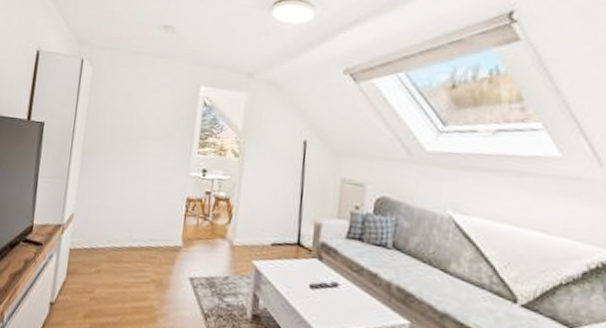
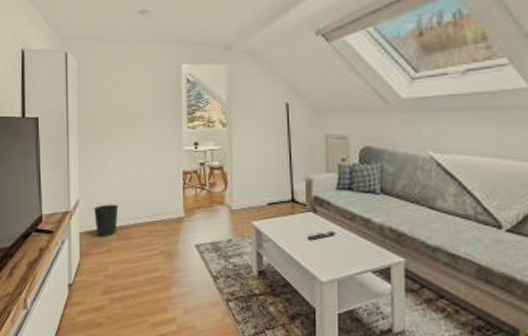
wastebasket: none [87,222,115,257] -> present [93,204,119,237]

